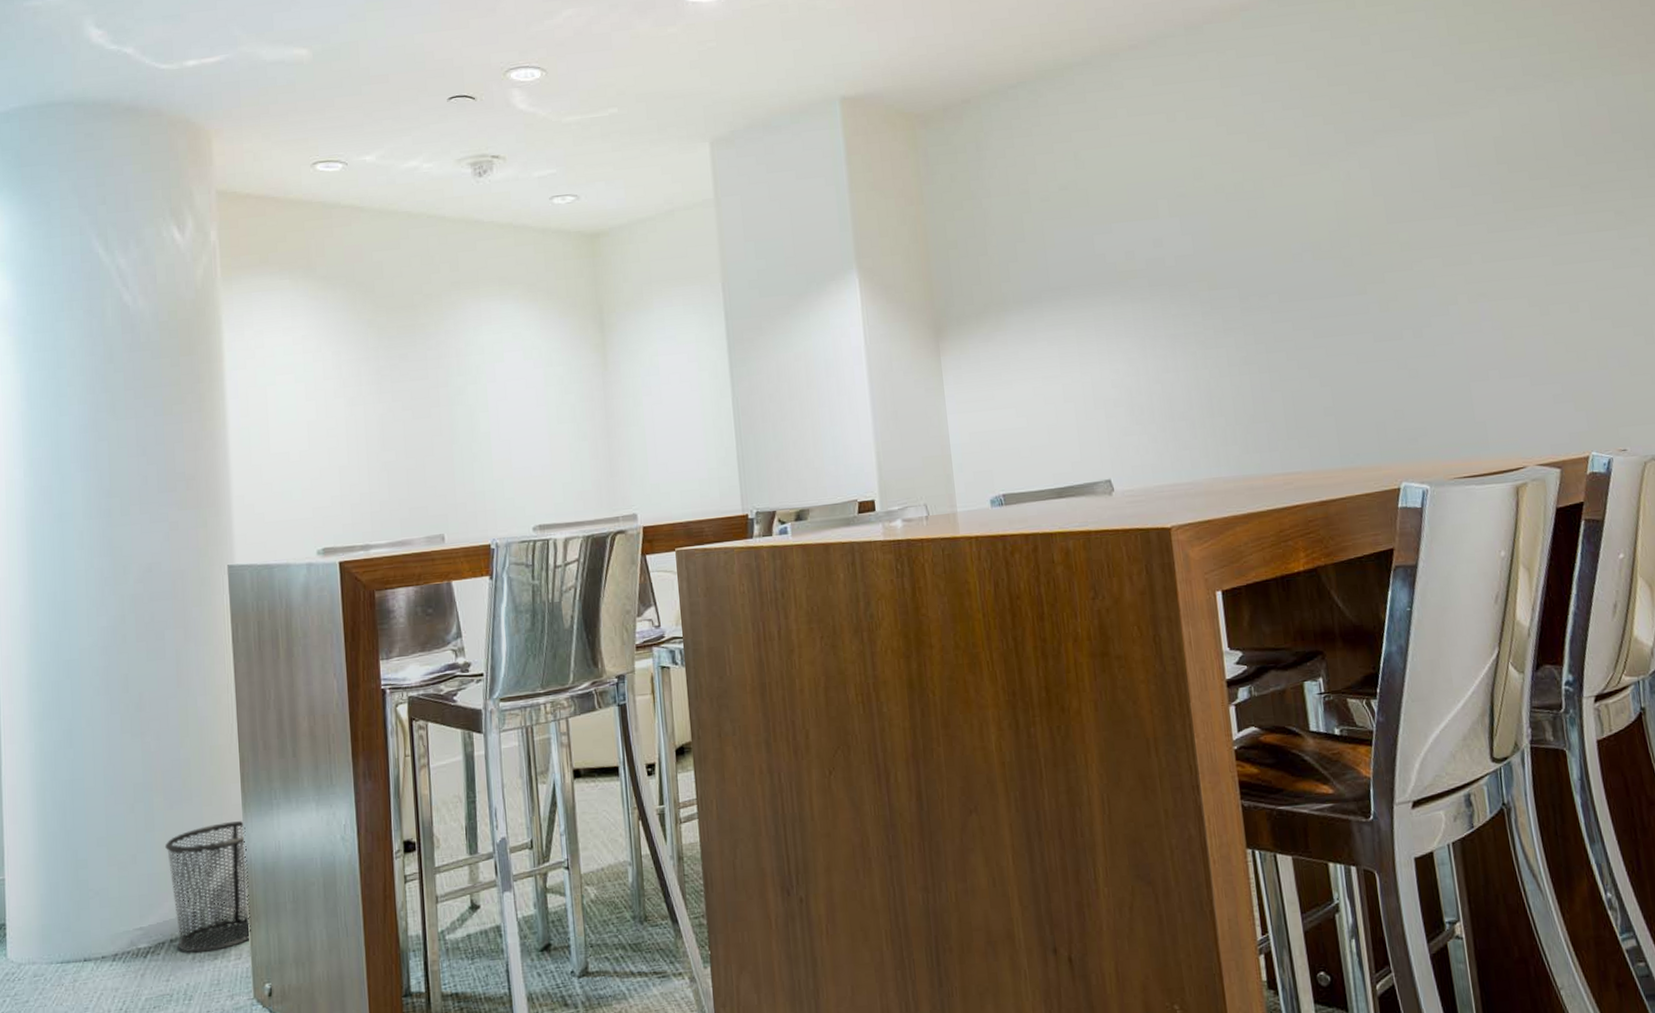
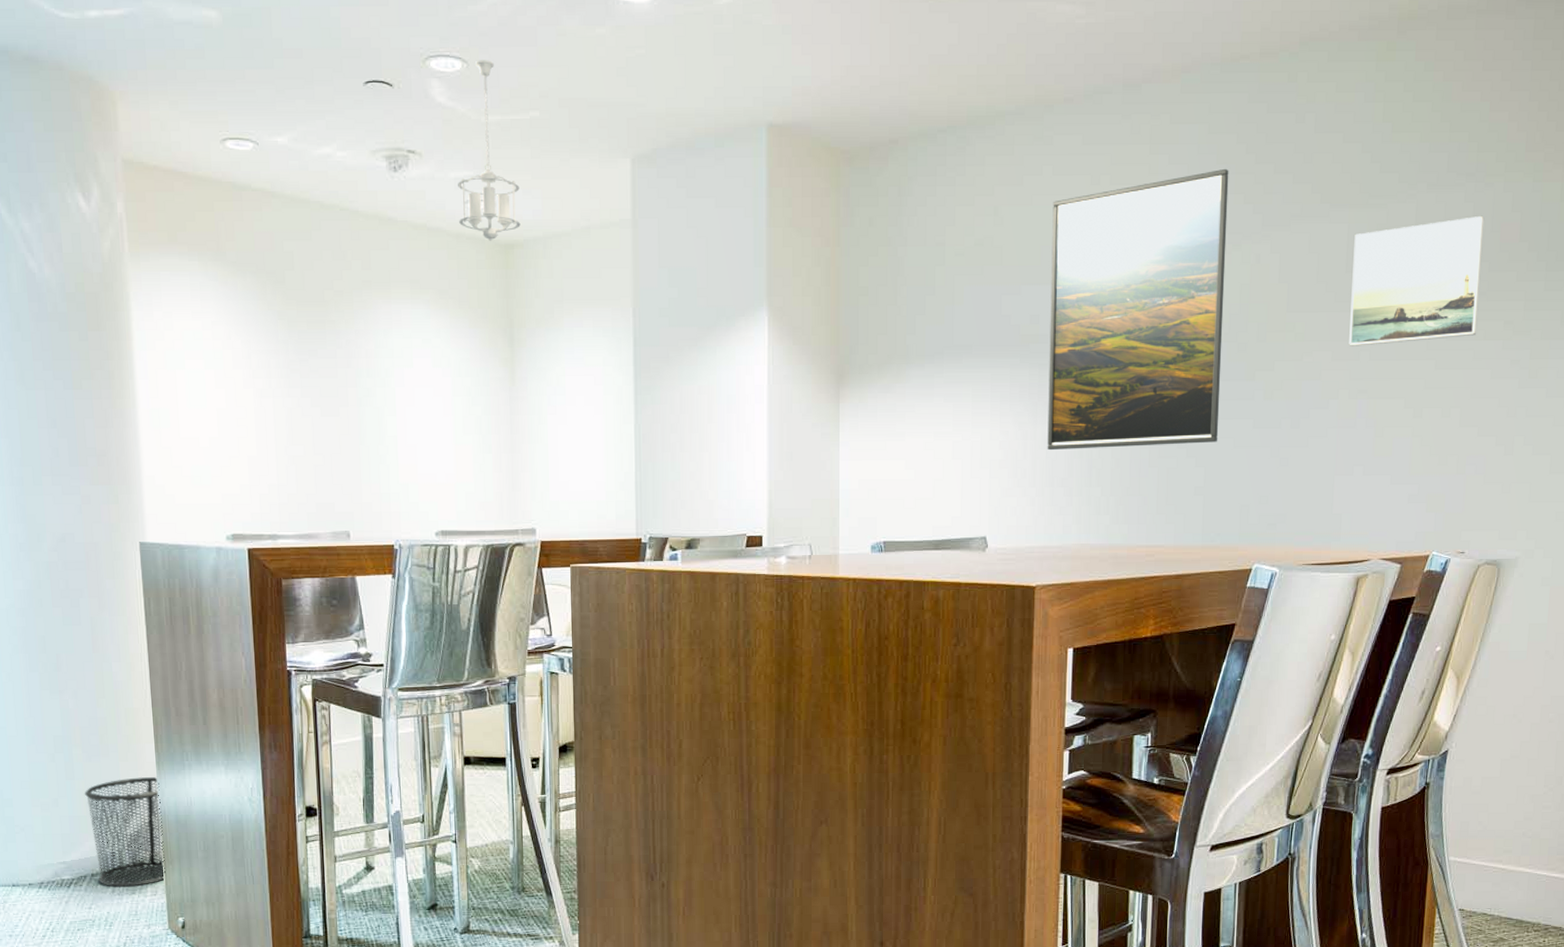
pendant light: none [542,66,605,232] -> present [458,60,521,241]
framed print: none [1132,93,1340,385] -> present [1047,168,1229,451]
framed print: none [1442,112,1588,251] -> present [1349,215,1485,346]

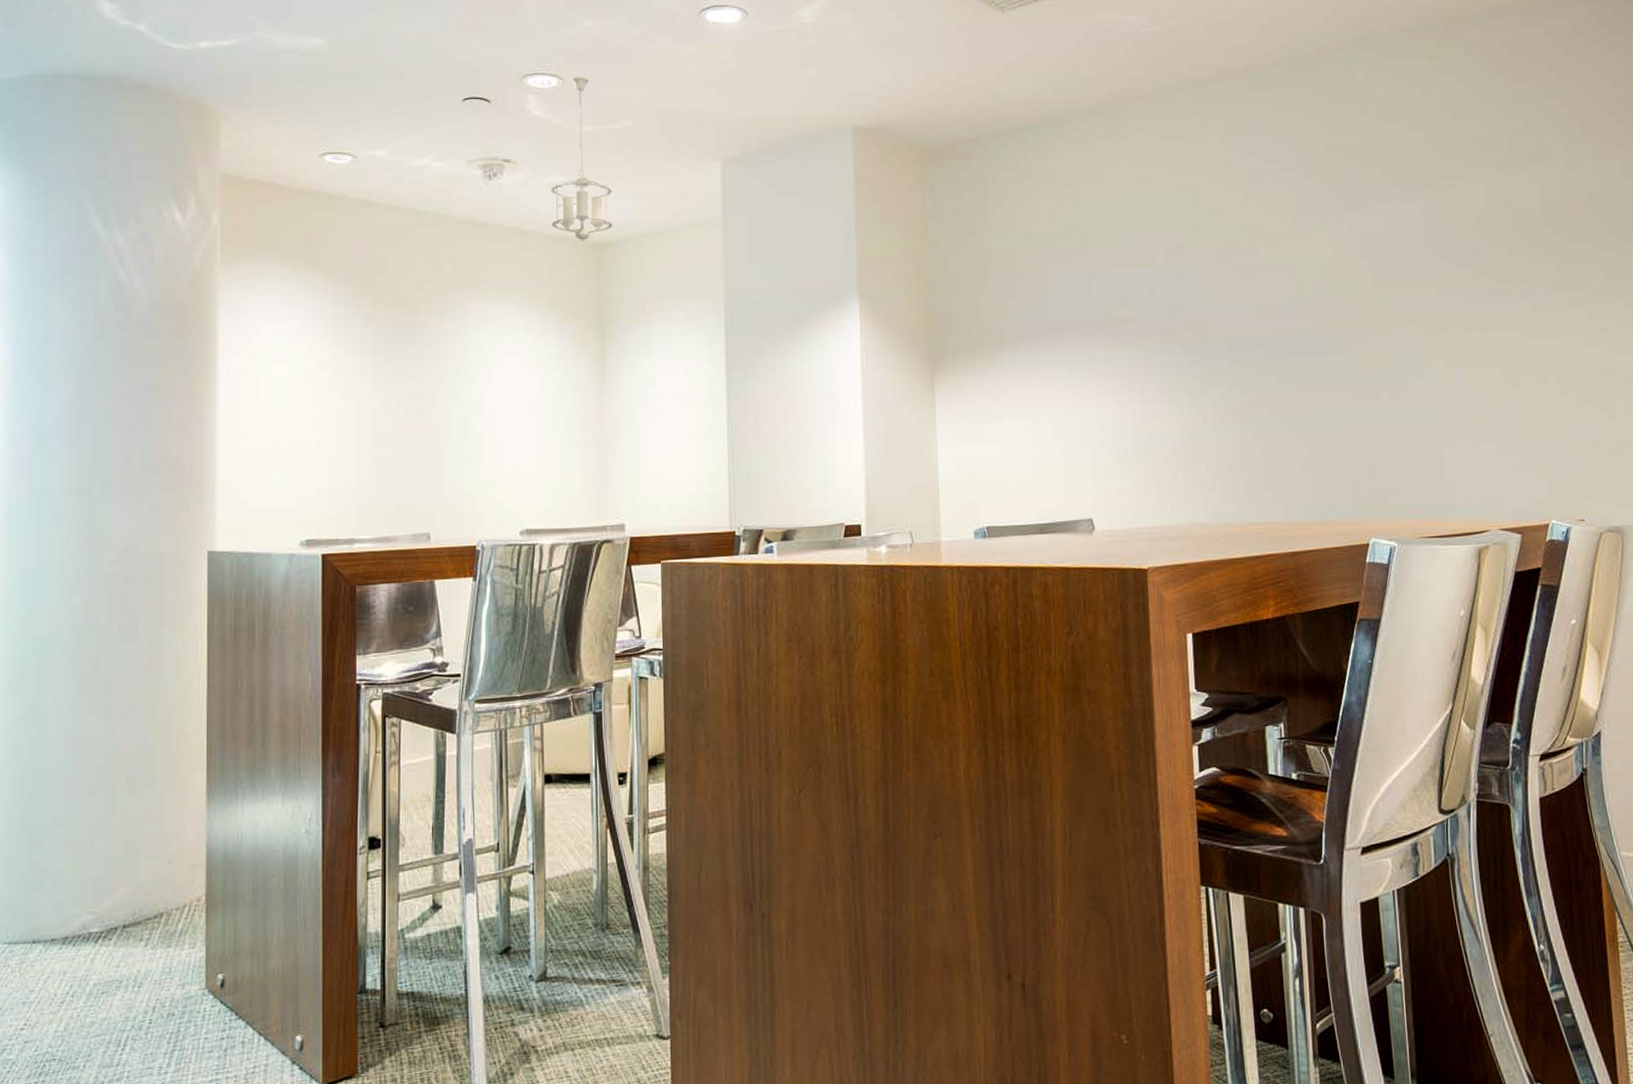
waste bin: present [84,777,166,888] -> none [123,809,208,941]
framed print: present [1047,168,1229,451] -> none [1133,156,1320,429]
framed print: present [1349,215,1485,346] -> none [1429,193,1561,319]

